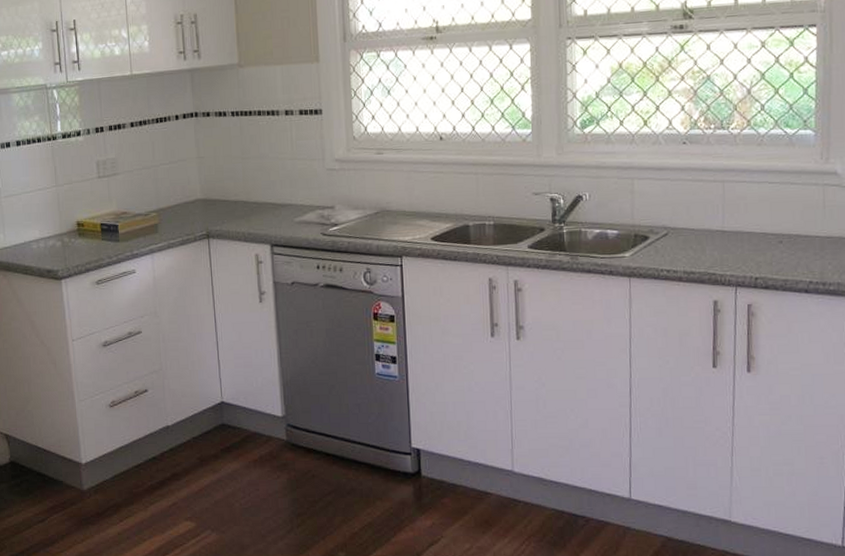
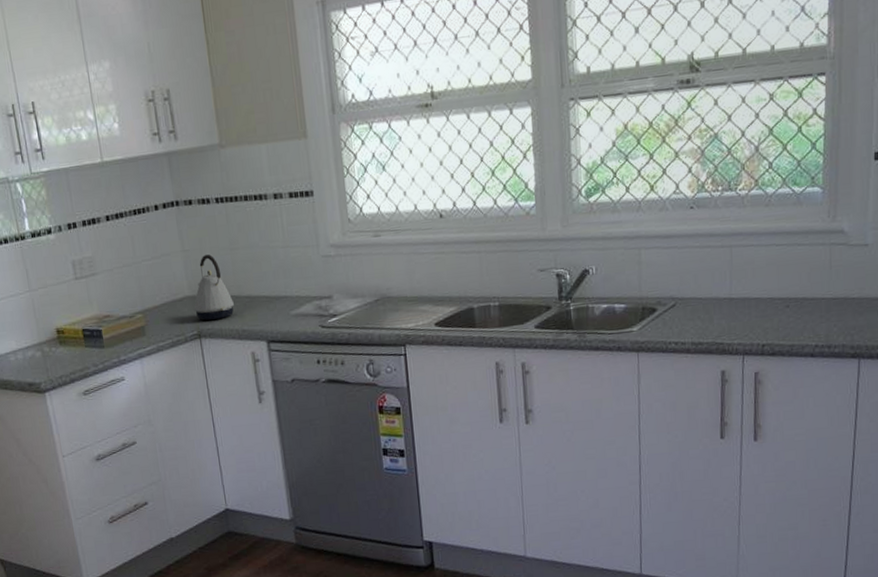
kettle: none [204,162,242,222] -> present [193,255,234,321]

